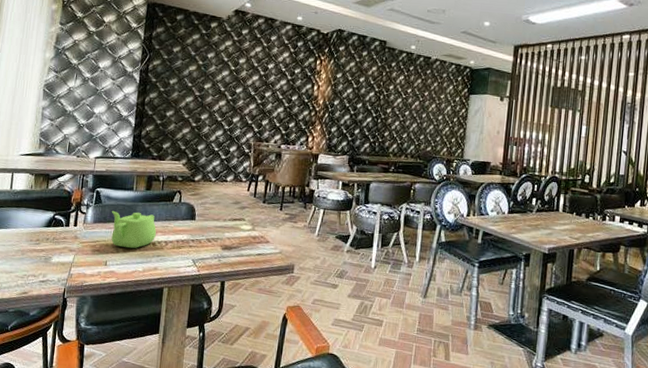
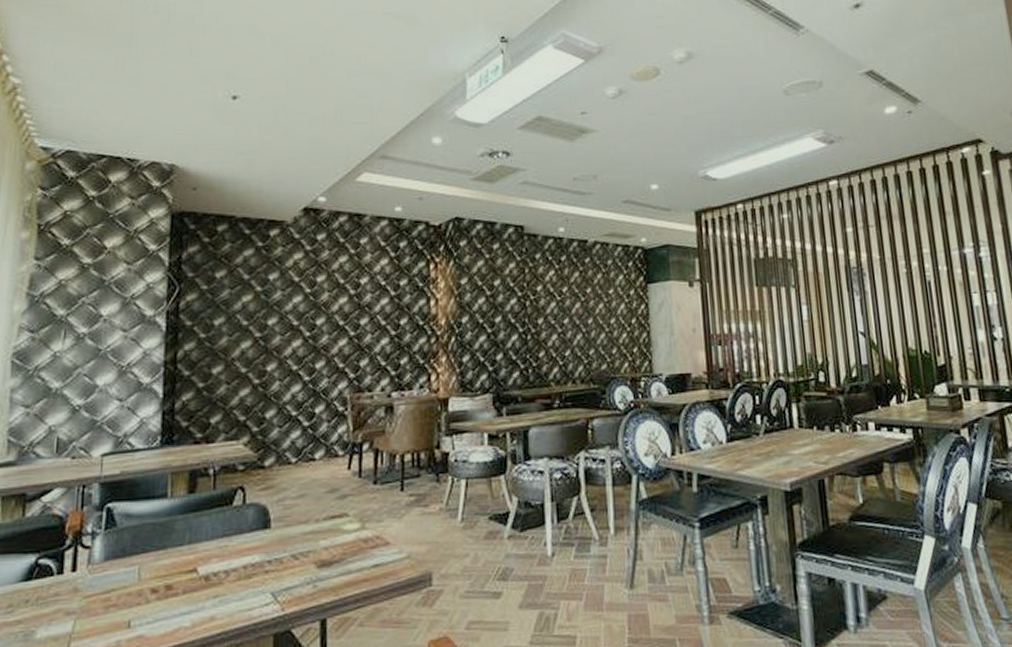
teapot: present [111,210,156,249] -> none [133,530,209,593]

